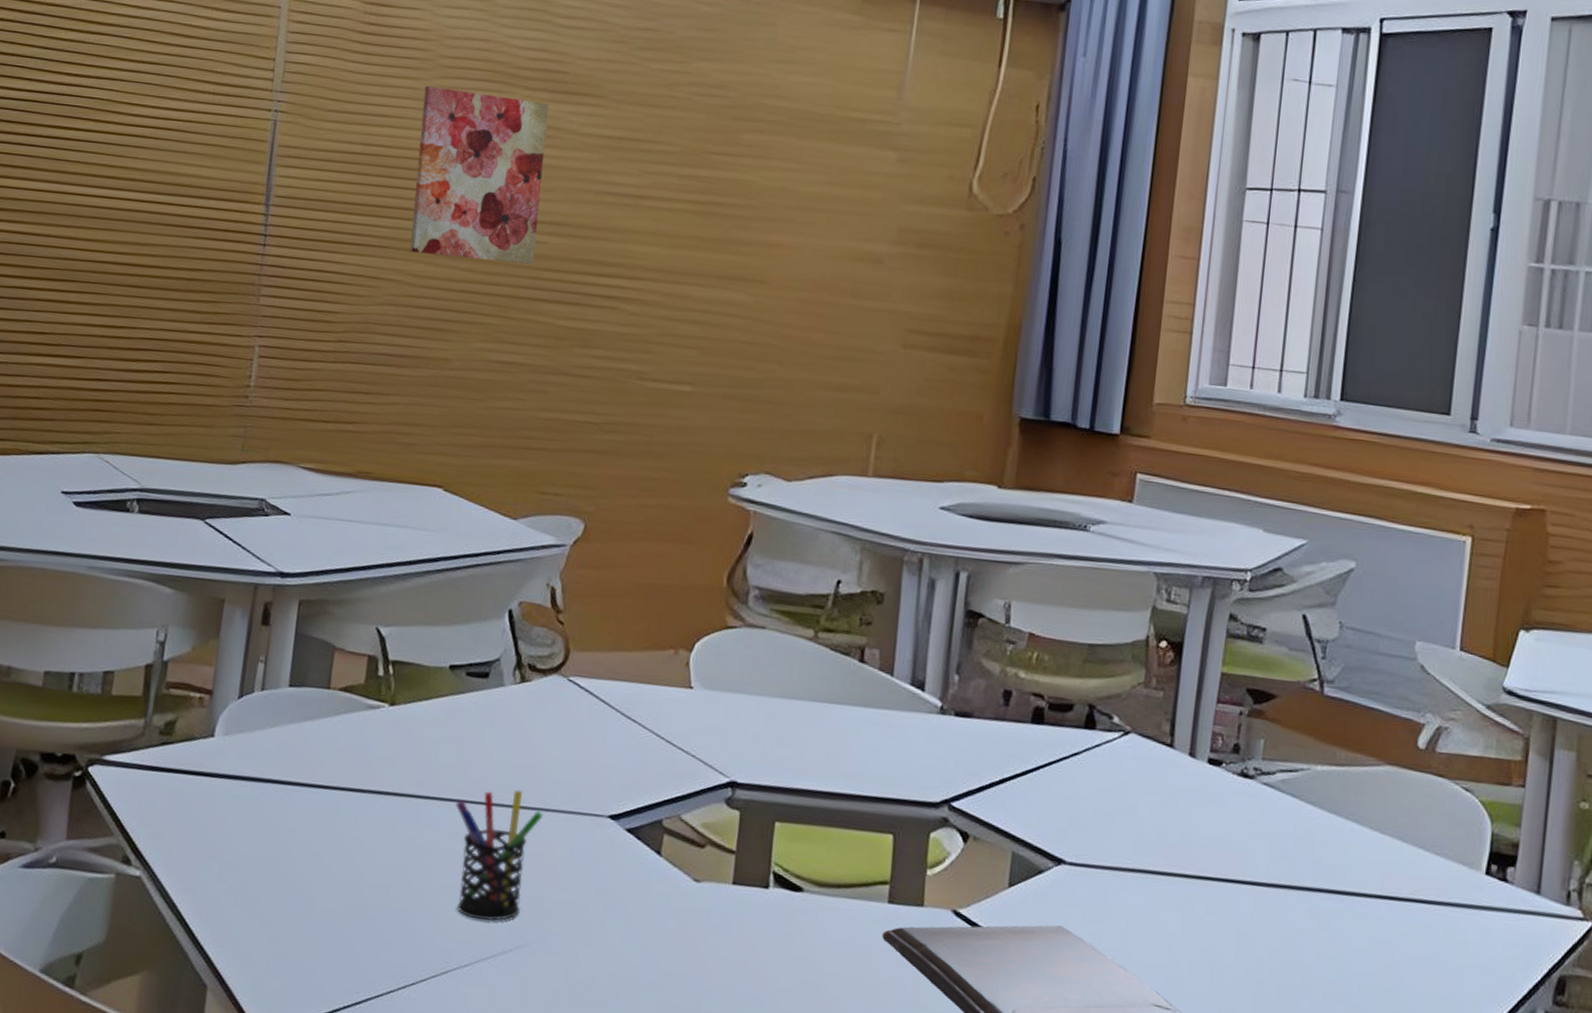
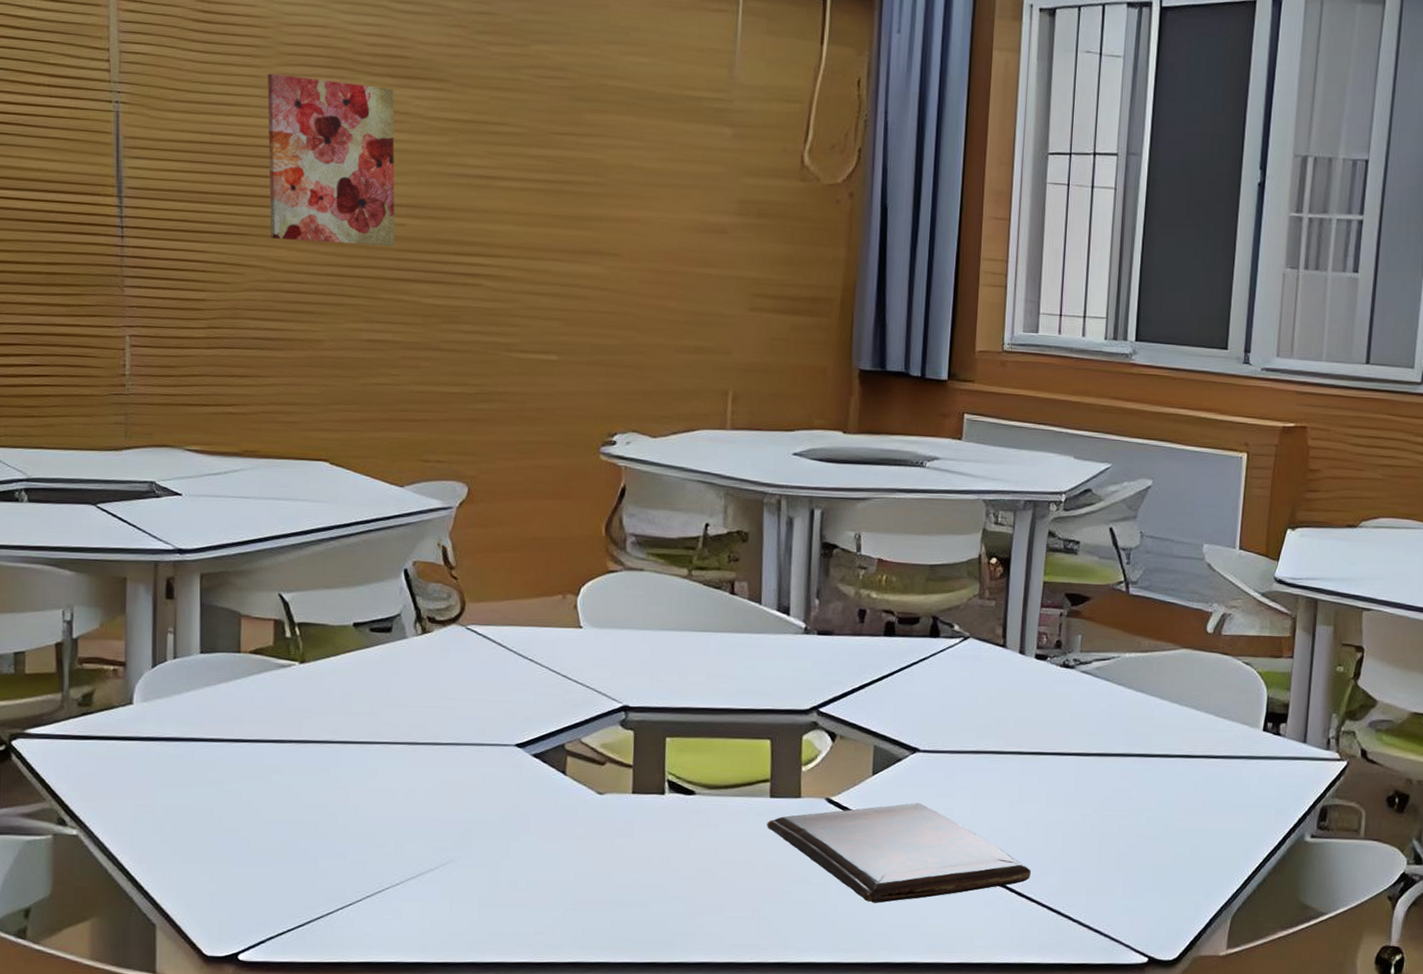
pen holder: present [456,789,544,921] -> none [373,728,456,844]

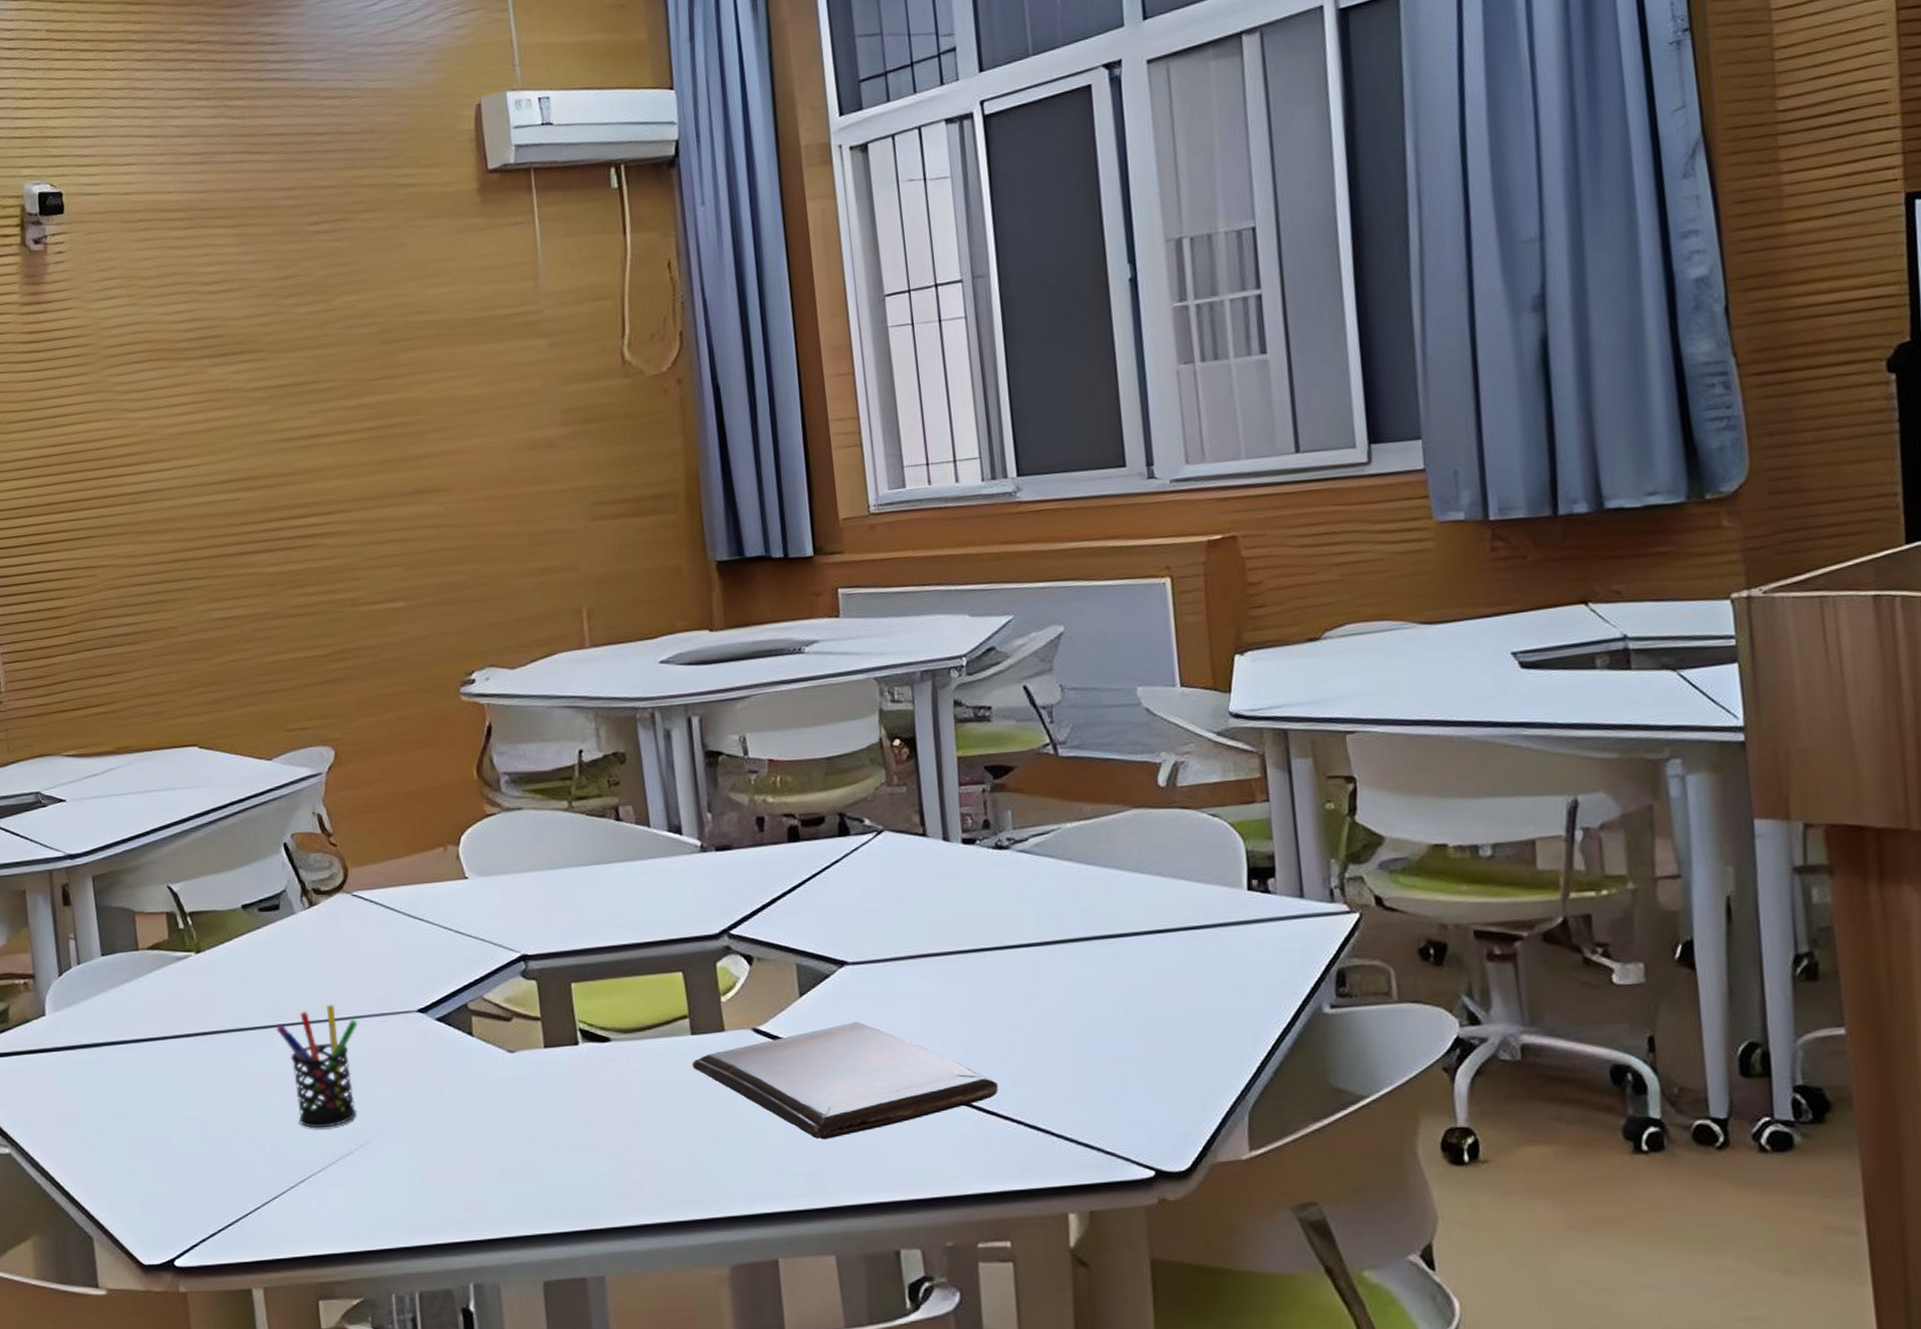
wall art: present [267,73,395,246] -> none [94,368,233,537]
pen holder: none [373,728,456,844] -> present [276,1004,358,1129]

